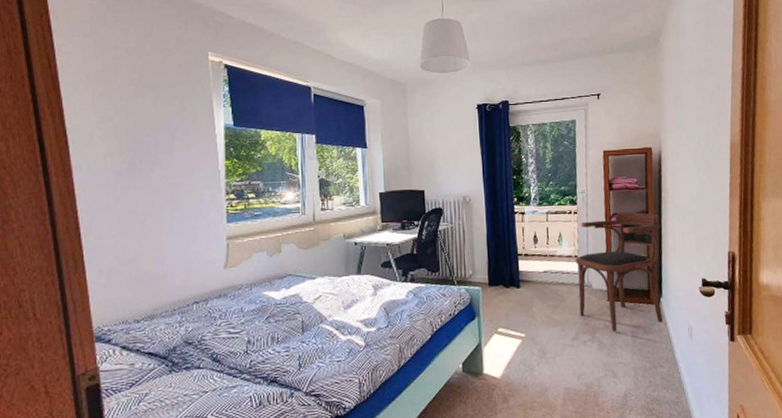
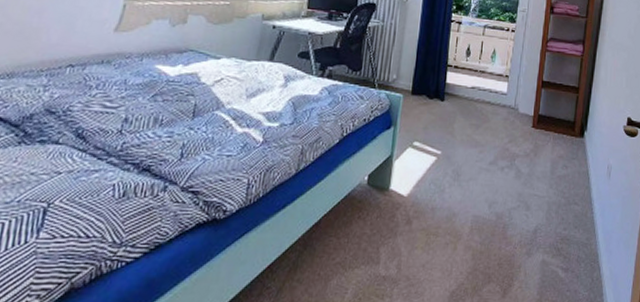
armchair: present [575,212,663,333] -> none [502,37,595,162]

